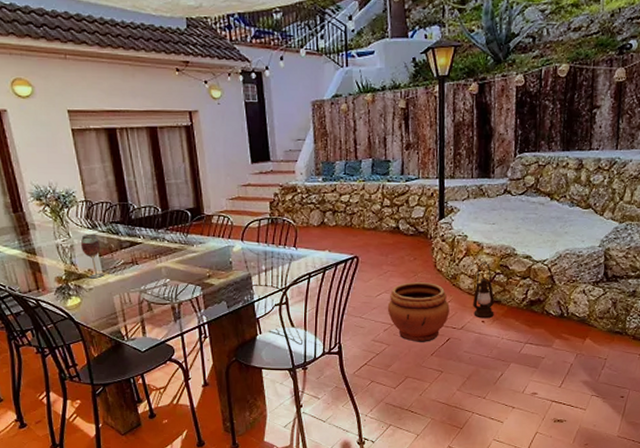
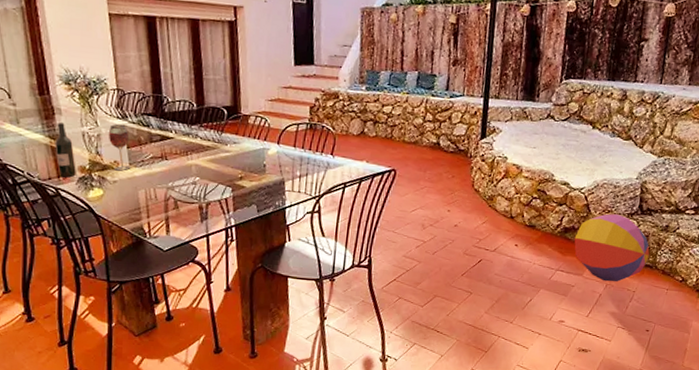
wine bottle: none [32,237,54,289] -> present [55,123,76,178]
planter pot: present [387,282,450,342] -> none [421,200,484,262]
lantern: present [473,262,495,319] -> none [507,185,530,243]
beachball: none [540,283,619,351] -> present [574,214,650,282]

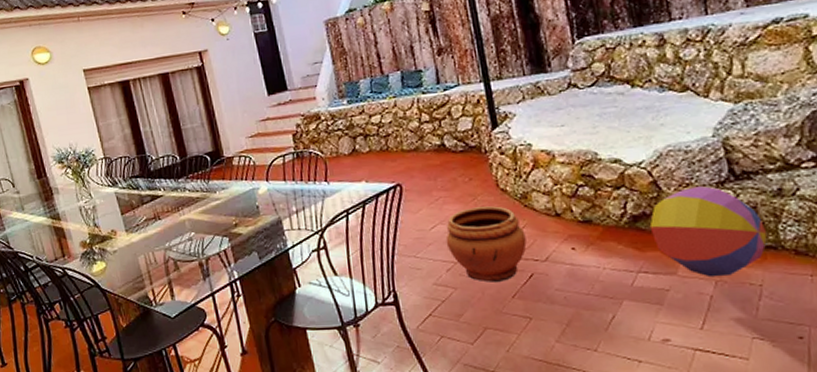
wine bottle: present [55,123,76,178] -> none [56,201,79,256]
wineglass: present [108,123,131,171] -> none [102,191,128,240]
planter pot: none [421,200,484,262] -> present [445,206,527,282]

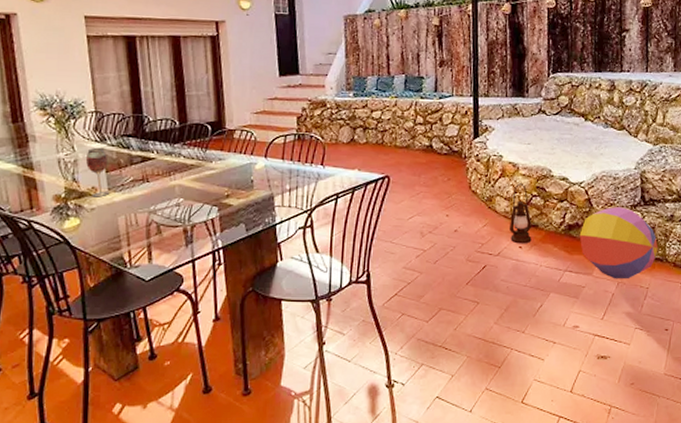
wineglass: none [102,191,128,240] -> present [85,147,110,197]
planter pot: present [445,206,527,282] -> none [419,204,485,270]
lantern: none [552,173,587,245] -> present [509,183,532,244]

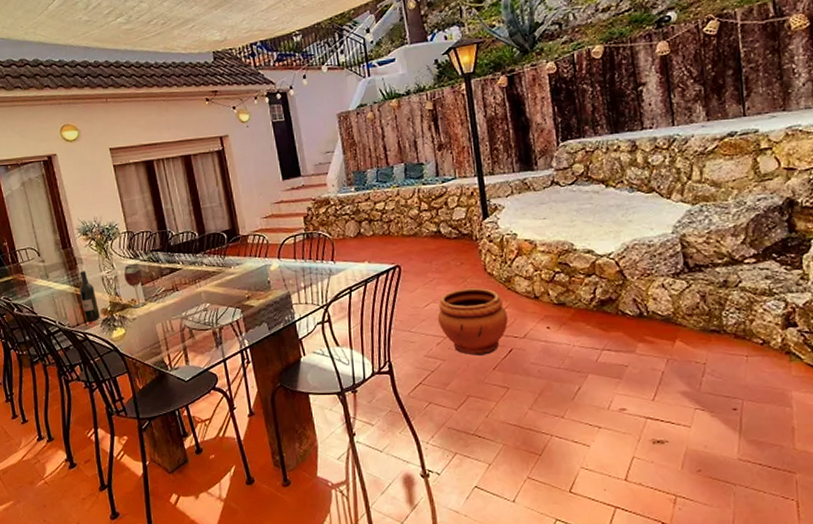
wine bottle: none [28,150,51,208] -> present [79,271,100,322]
planter pot: none [419,204,485,270] -> present [437,288,508,356]
lantern: present [509,183,532,244] -> none [533,260,560,324]
beachball: present [579,207,659,279] -> none [614,276,713,356]

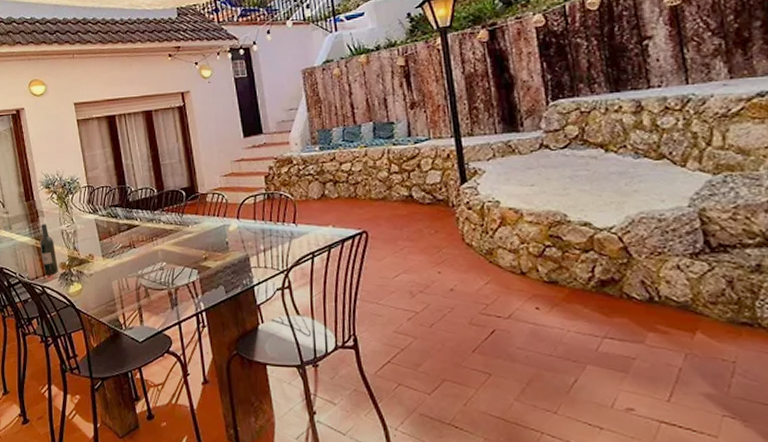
wineglass: present [123,263,147,308] -> none [82,218,104,264]
planter pot: present [437,288,508,356] -> none [408,260,490,335]

